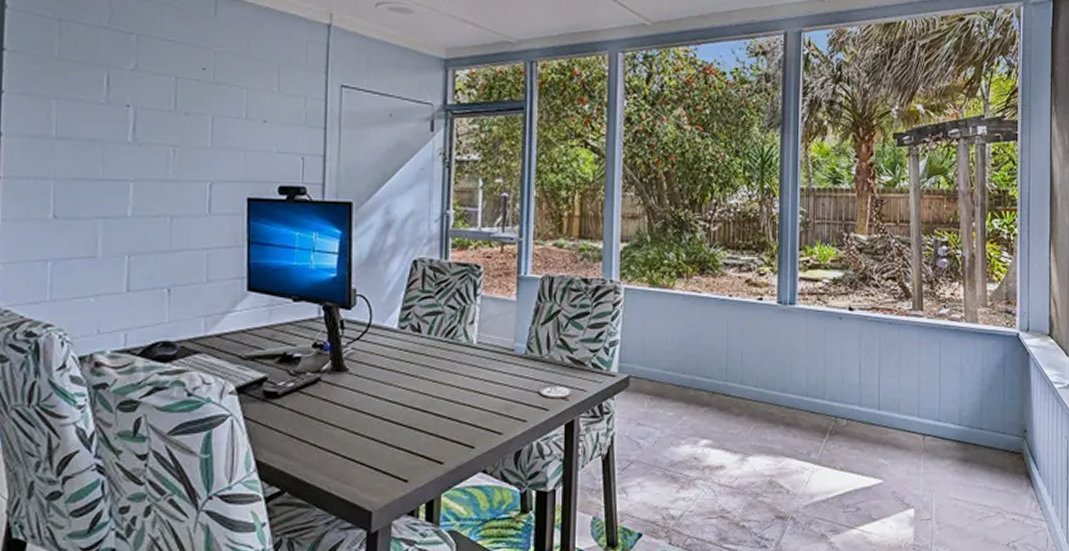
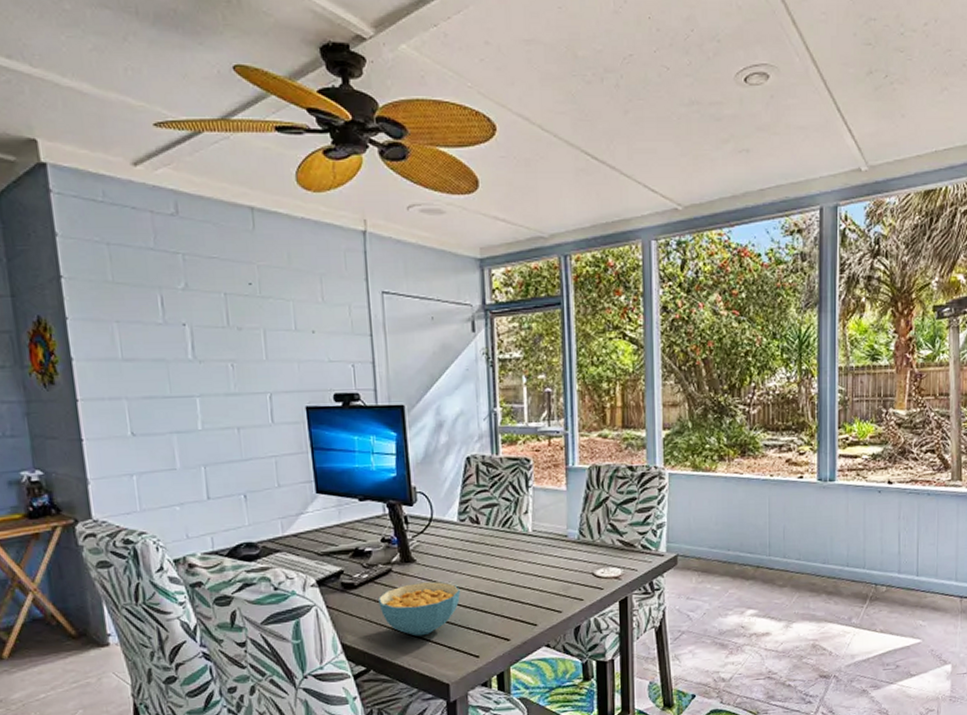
cereal bowl: none [303,393,393,455] -> present [379,581,460,636]

